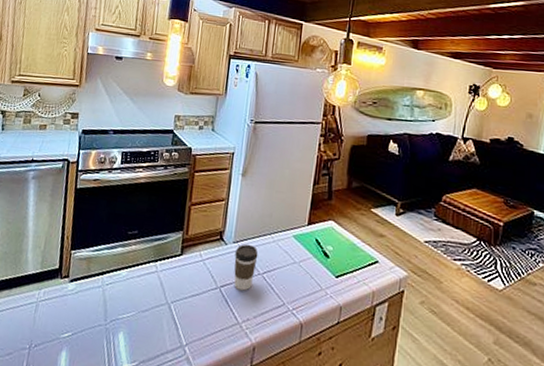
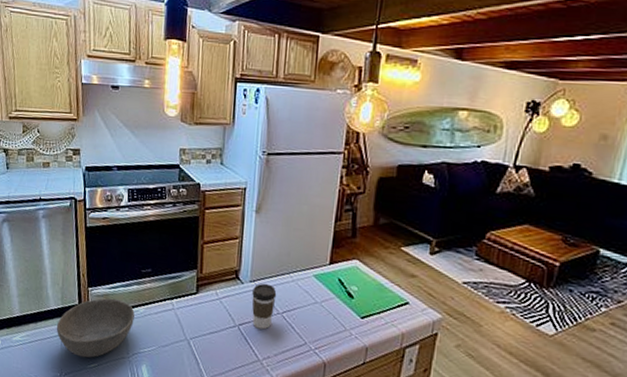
bowl: none [31,261,117,327] -> present [56,298,135,358]

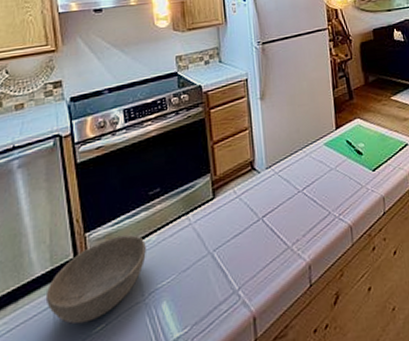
coffee cup: present [252,283,277,330] -> none [270,165,294,215]

